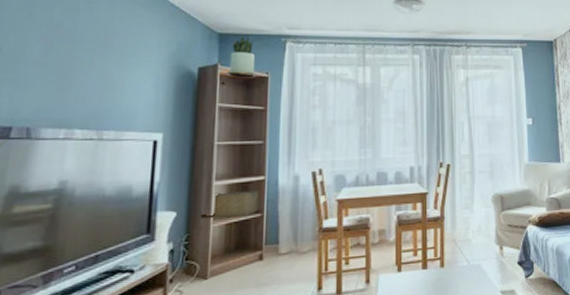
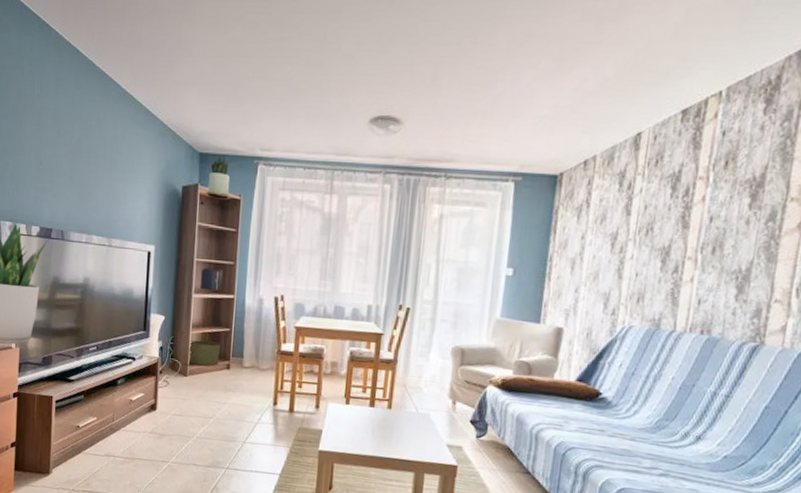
decorative box: present [200,190,262,219] -> none [182,304,231,329]
basket: none [209,230,251,264] -> present [188,340,221,366]
books: none [223,150,251,174] -> present [201,267,223,290]

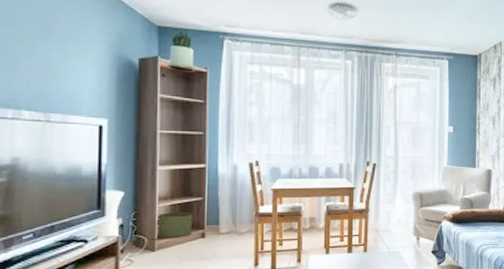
books: present [201,267,223,290] -> none [167,139,192,161]

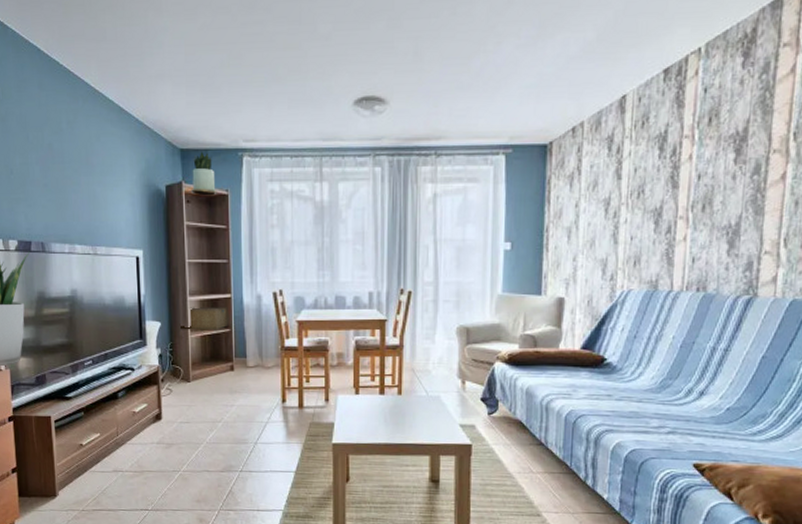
decorative box: none [146,176,203,199] -> present [179,307,230,330]
basket: present [156,211,194,238] -> none [189,343,222,370]

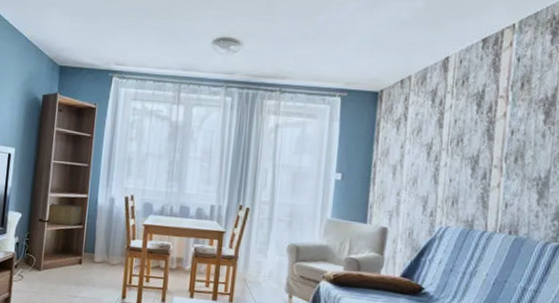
planter: present [190,151,217,196] -> none [63,69,87,108]

